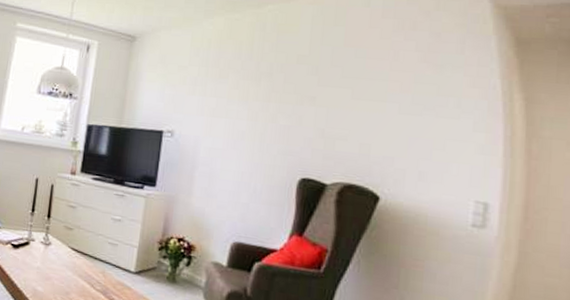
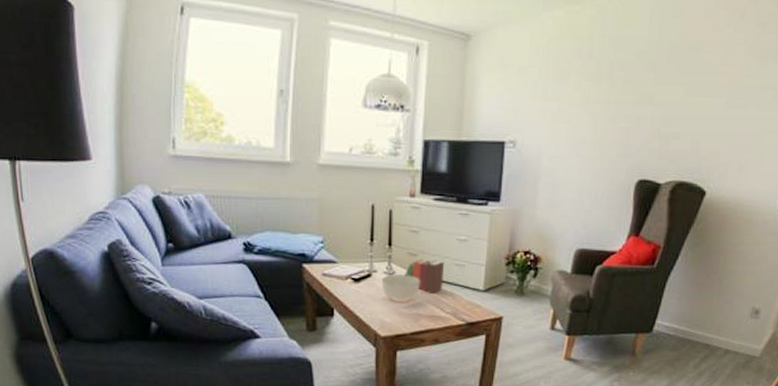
bowl: none [38,245,75,274] -> present [381,274,421,302]
books: none [60,233,99,269] -> present [405,259,445,293]

